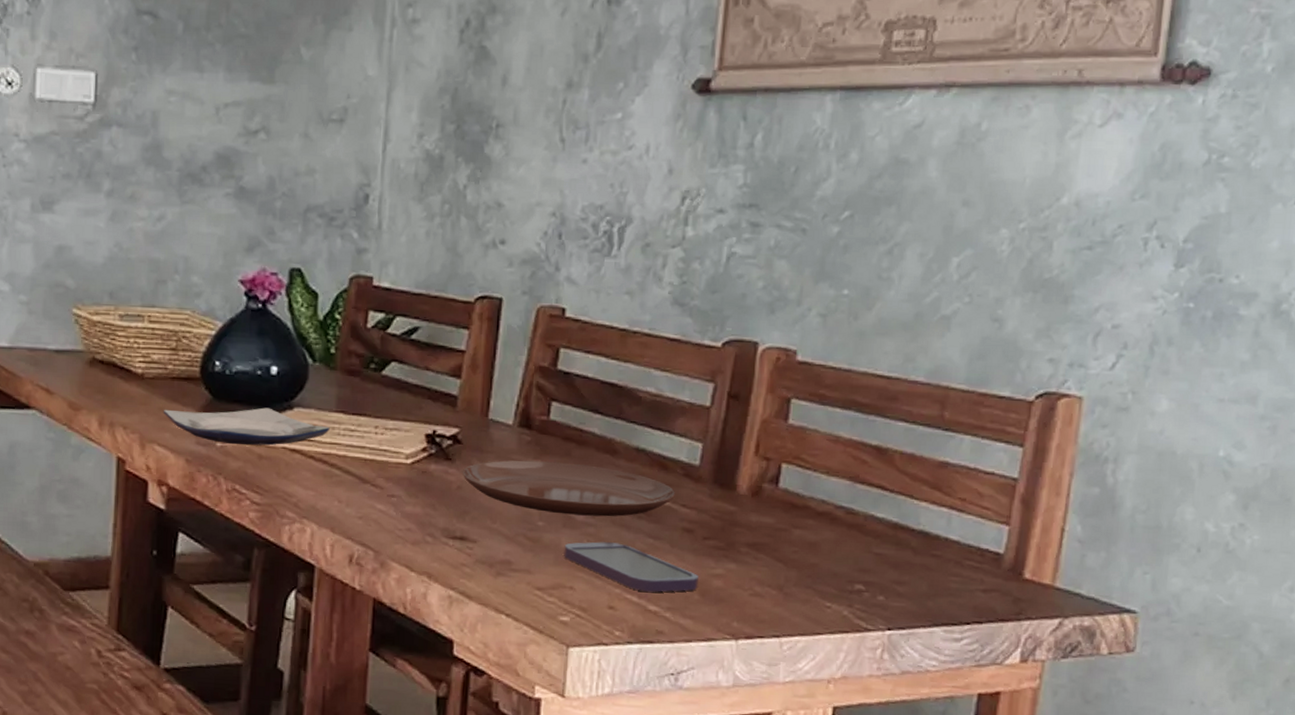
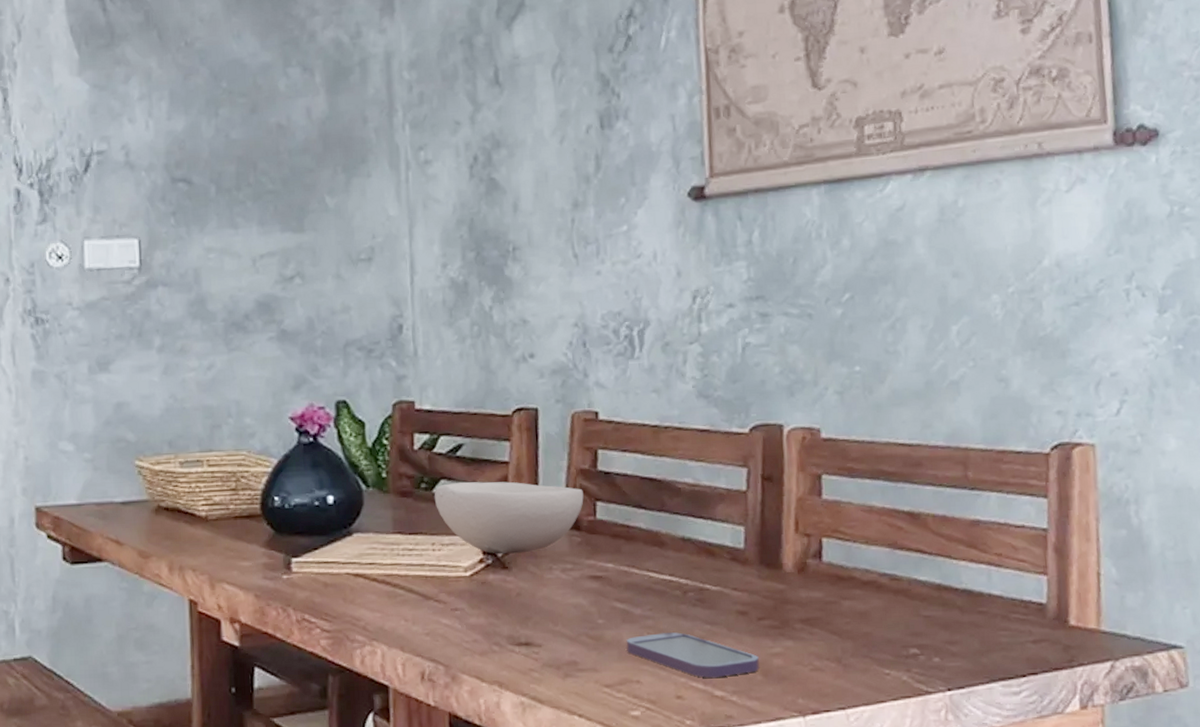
plate: present [163,407,330,446] -> none [229,536,389,576]
bowl: none [382,366,539,446] -> present [434,481,584,554]
plate: present [463,460,675,517] -> none [520,559,725,610]

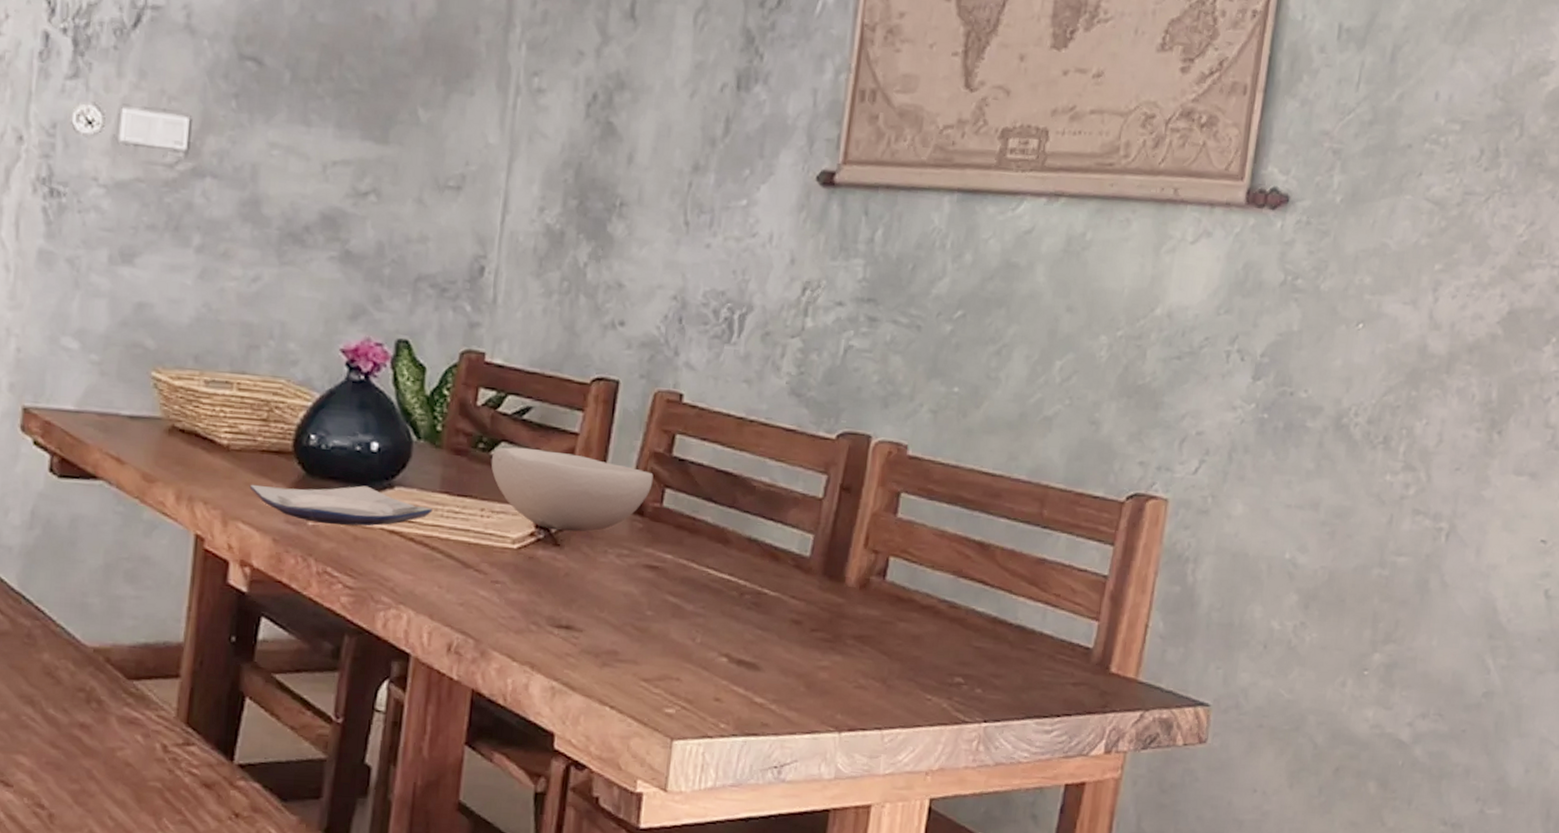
plate: none [229,536,389,576] -> present [249,484,433,526]
mobile phone: present [626,632,760,678] -> none [671,632,805,684]

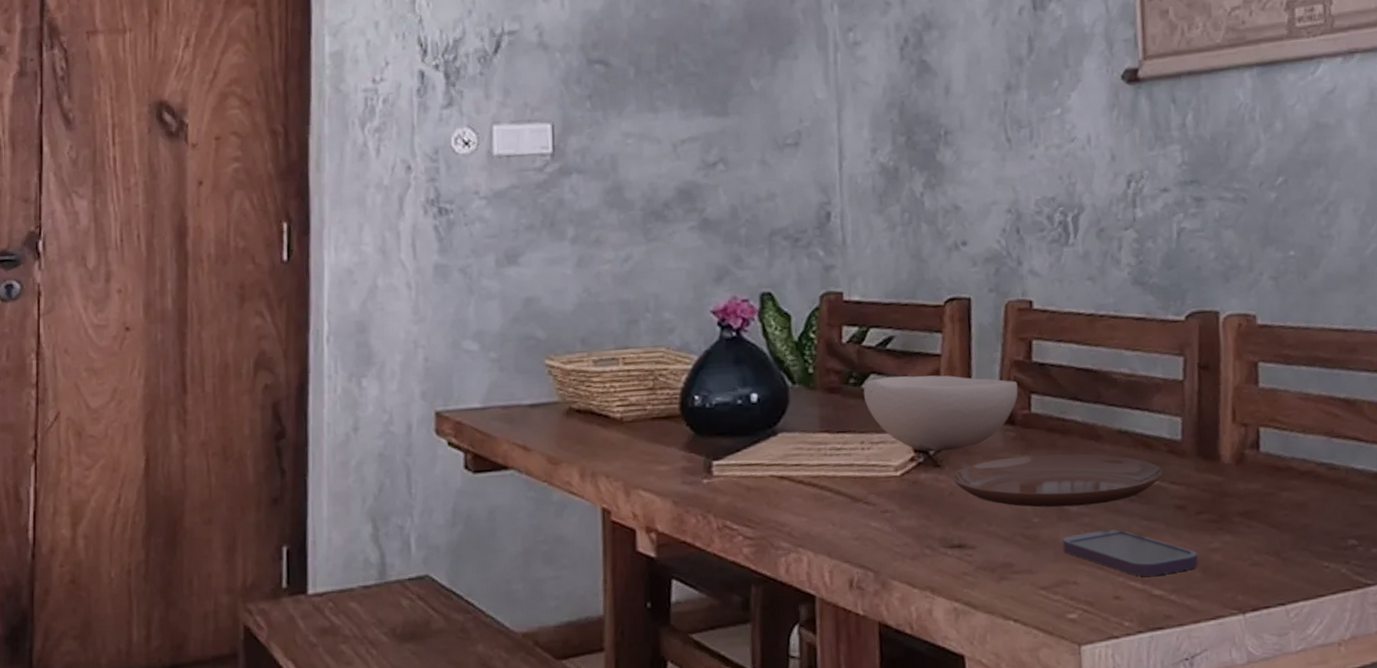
plate: present [249,484,433,526] -> none [645,436,816,480]
plate: none [571,547,785,607] -> present [953,454,1163,508]
mobile phone: none [671,632,805,684] -> present [1062,529,1198,577]

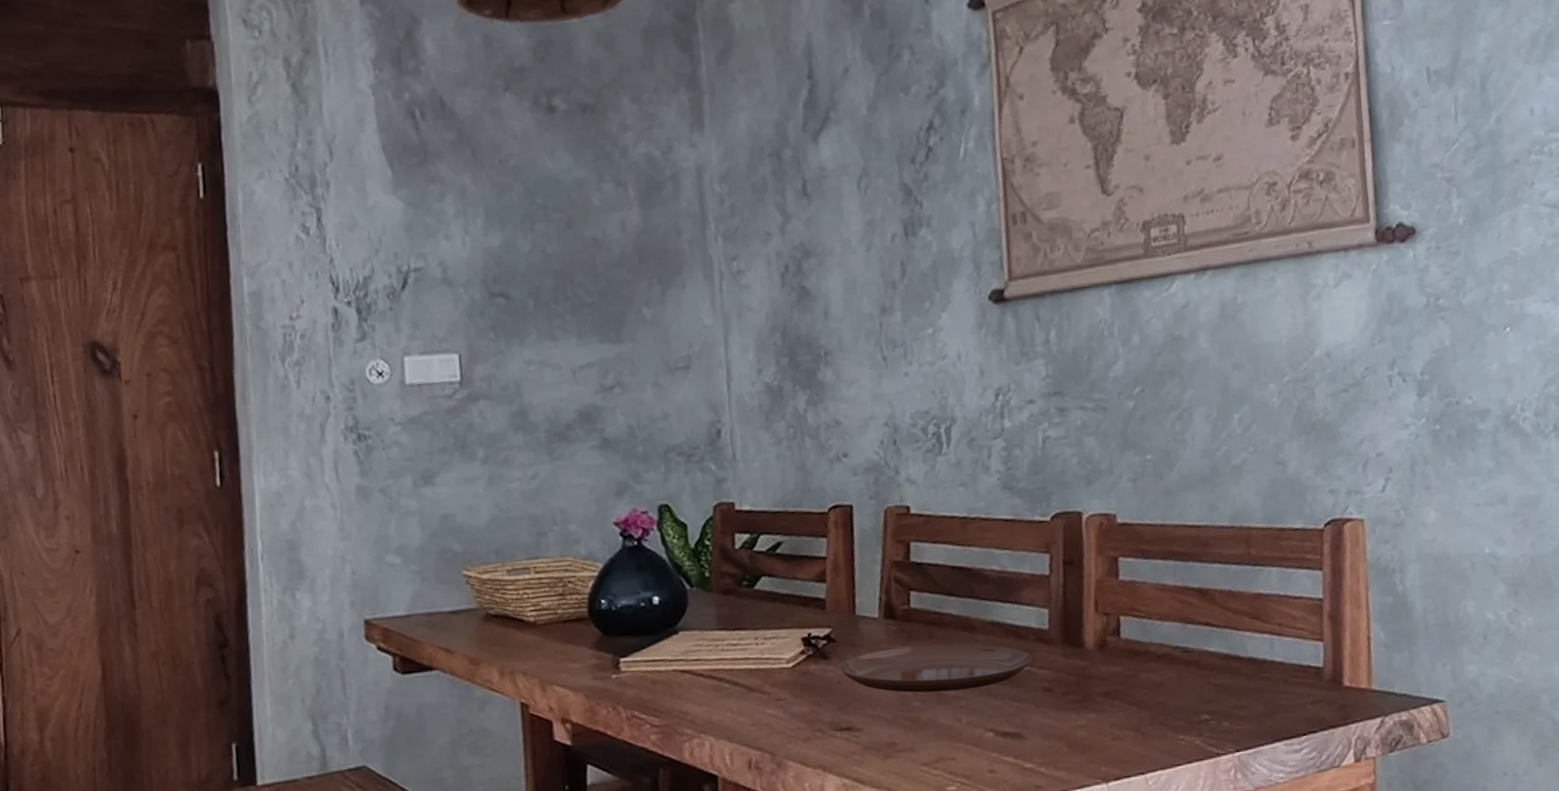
bowl: present [863,375,1018,452] -> none [756,576,898,646]
mobile phone: present [1062,529,1198,577] -> none [941,710,1065,752]

